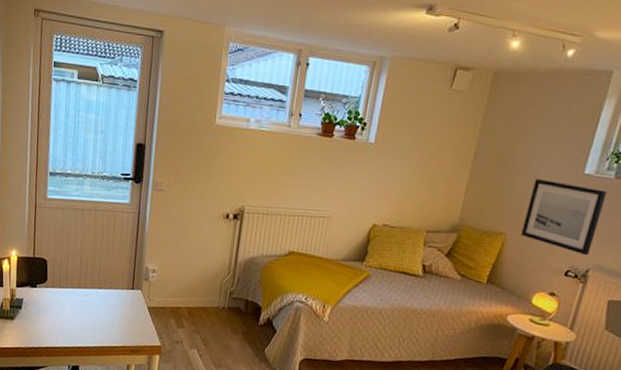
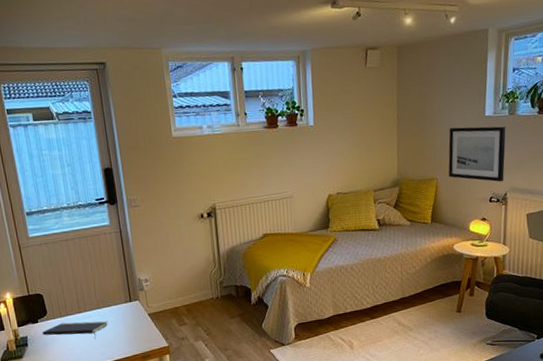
notepad: none [38,293,106,320] -> present [42,321,108,340]

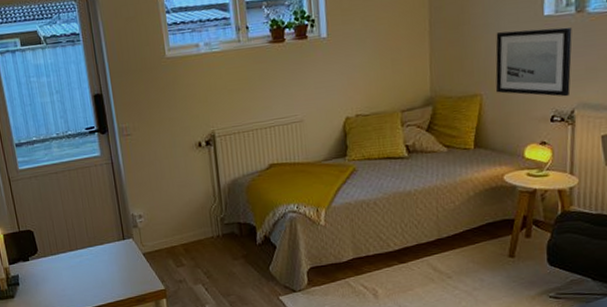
notepad: present [42,321,108,340] -> none [33,260,101,280]

